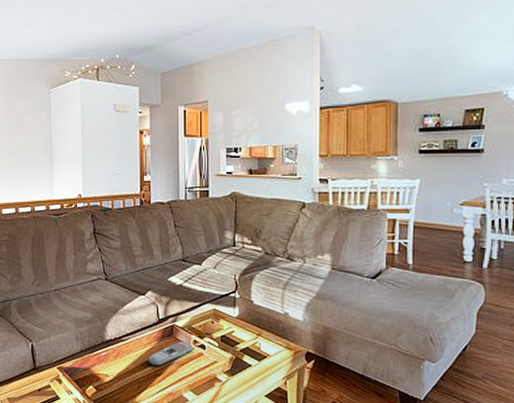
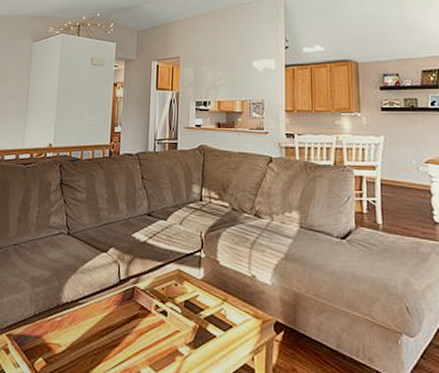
remote control: present [148,341,193,367] -> none [105,305,154,336]

